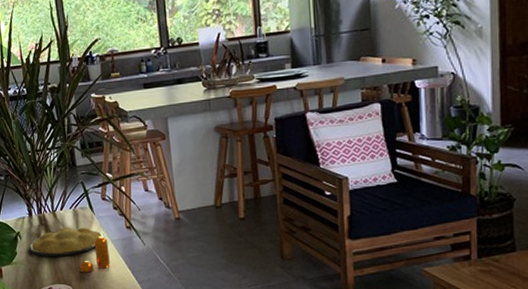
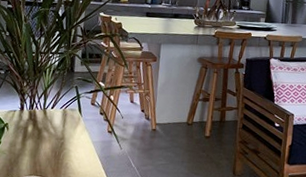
plate: present [29,227,105,257] -> none [14,124,88,151]
pepper shaker: present [79,236,110,273] -> none [58,137,89,169]

